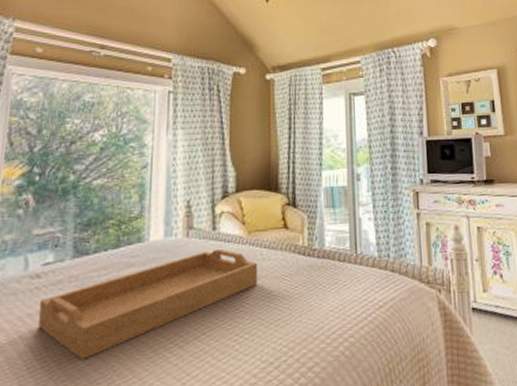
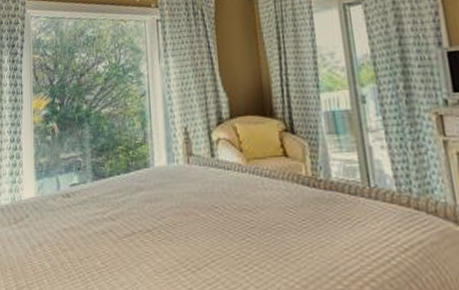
serving tray: present [38,248,258,360] -> none [71,175,262,274]

